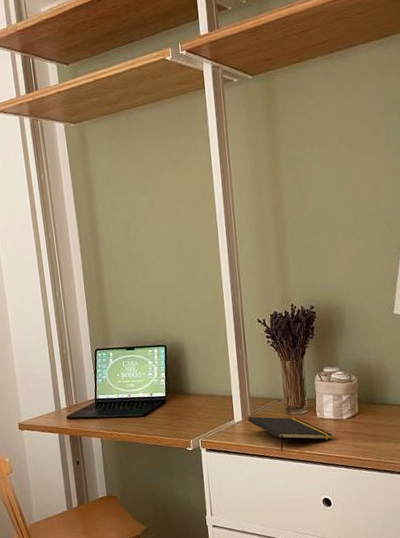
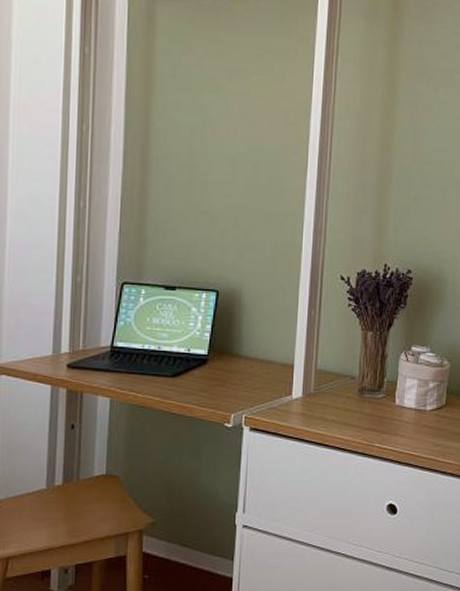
notepad: present [247,416,333,450] -> none [309,393,411,439]

